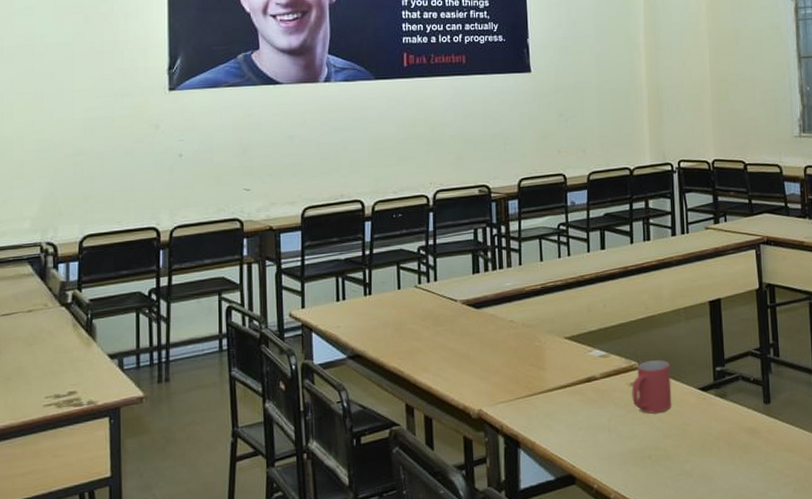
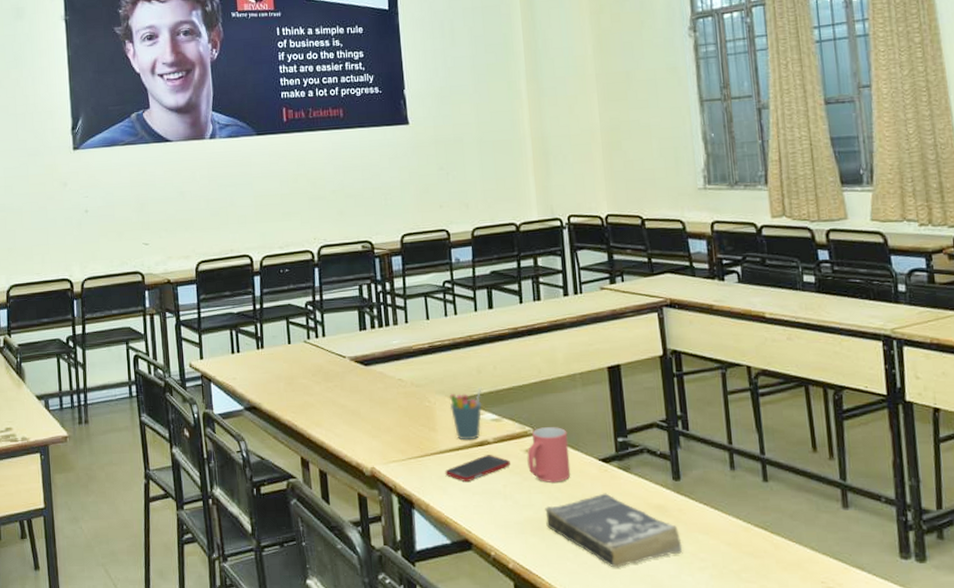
cell phone: none [552,390,616,418] -> present [445,455,510,482]
pen holder: none [559,325,591,378] -> present [450,387,483,441]
book: none [647,420,771,490] -> present [545,493,683,568]

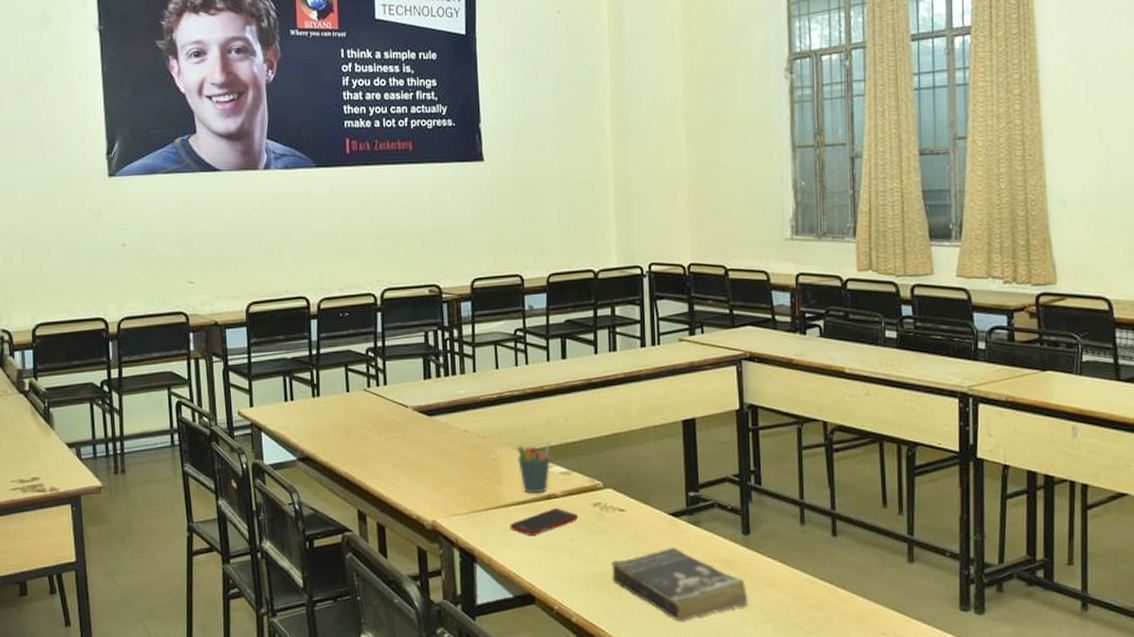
mug: present [527,427,571,483] -> none [595,481,640,537]

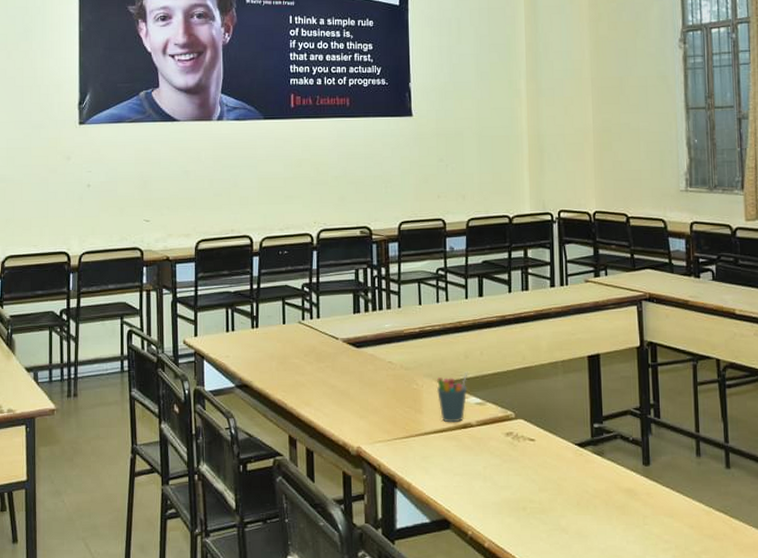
cell phone: present [510,508,578,535] -> none [428,437,491,462]
book: present [611,547,748,621] -> none [522,476,649,548]

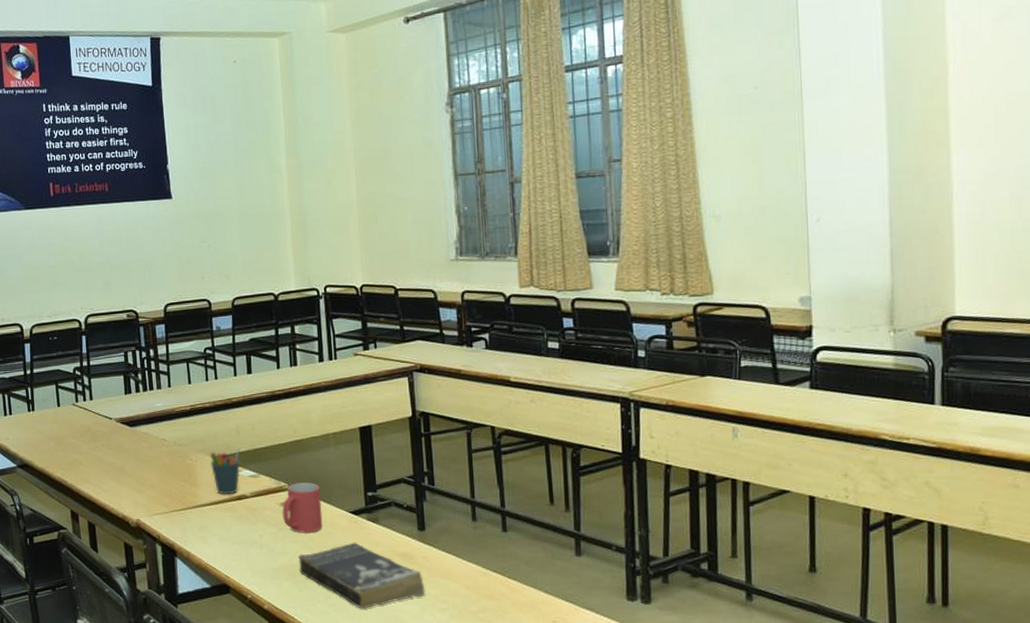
mug: none [507,412,548,465] -> present [282,482,323,533]
book: none [522,476,649,548] -> present [298,542,426,609]

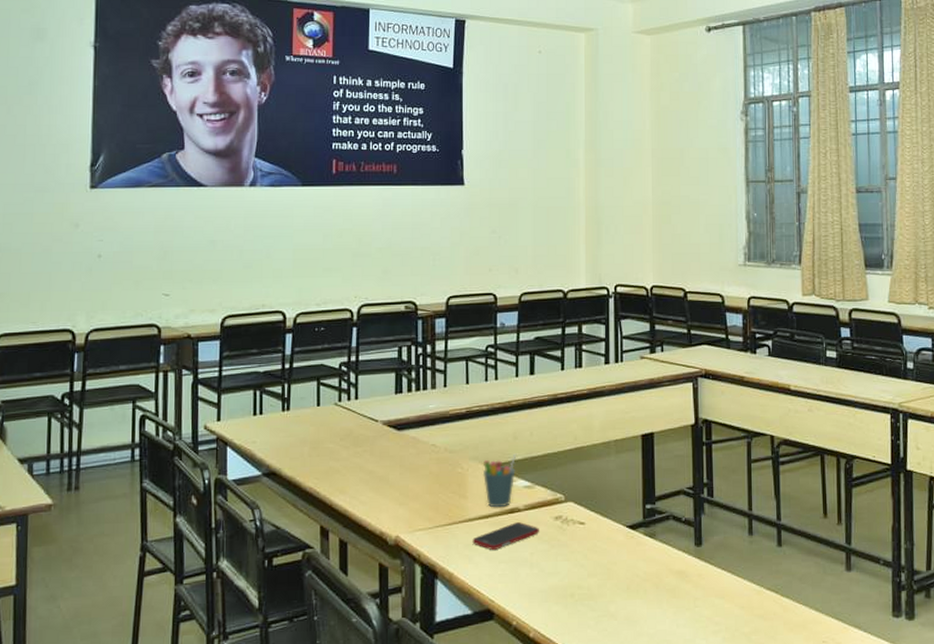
cell phone: none [205,508,266,532] -> present [472,522,539,550]
mug: present [282,482,323,533] -> none [556,494,598,550]
book: present [298,542,426,609] -> none [570,559,699,634]

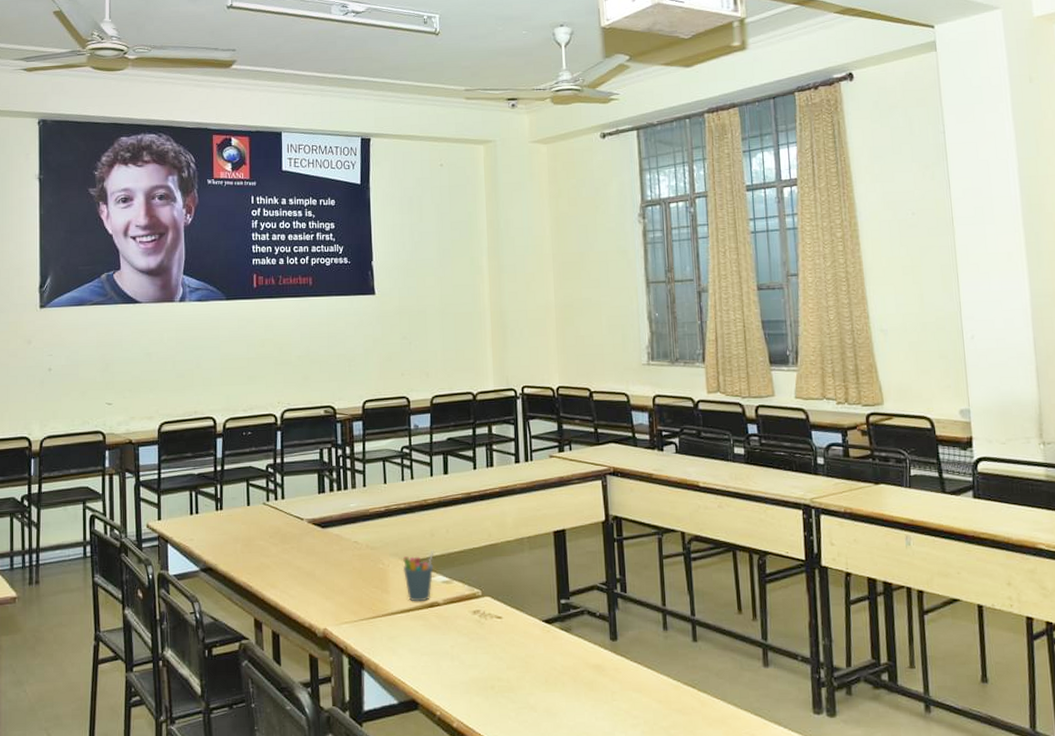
cell phone: present [472,522,539,550] -> none [395,616,458,642]

